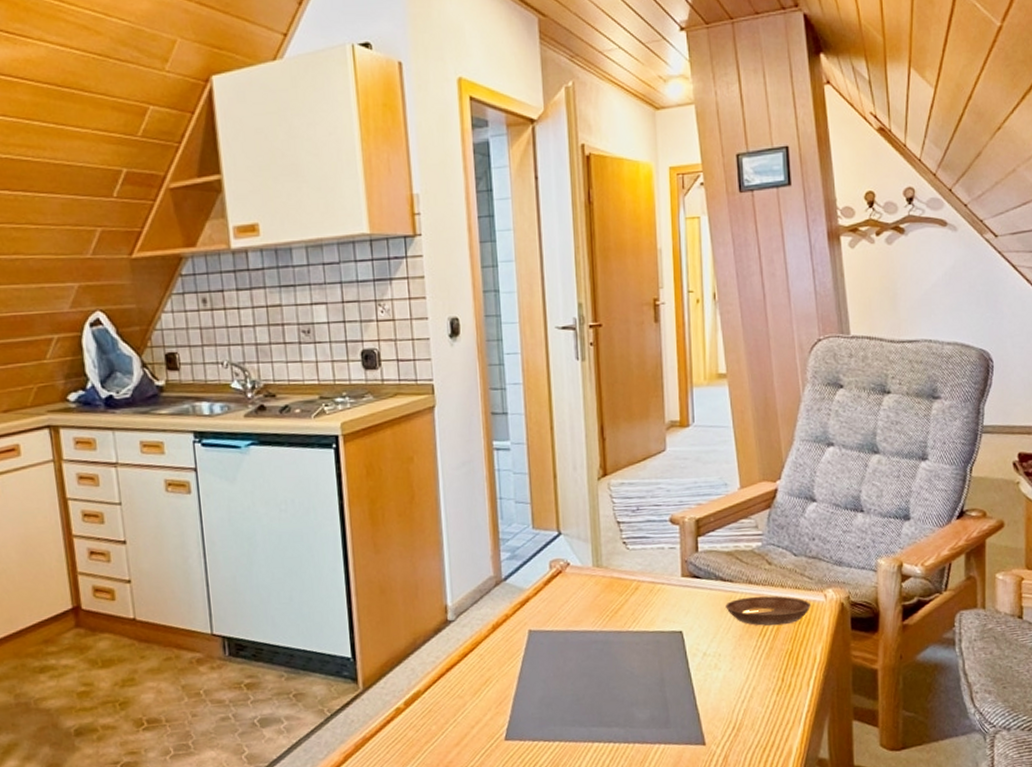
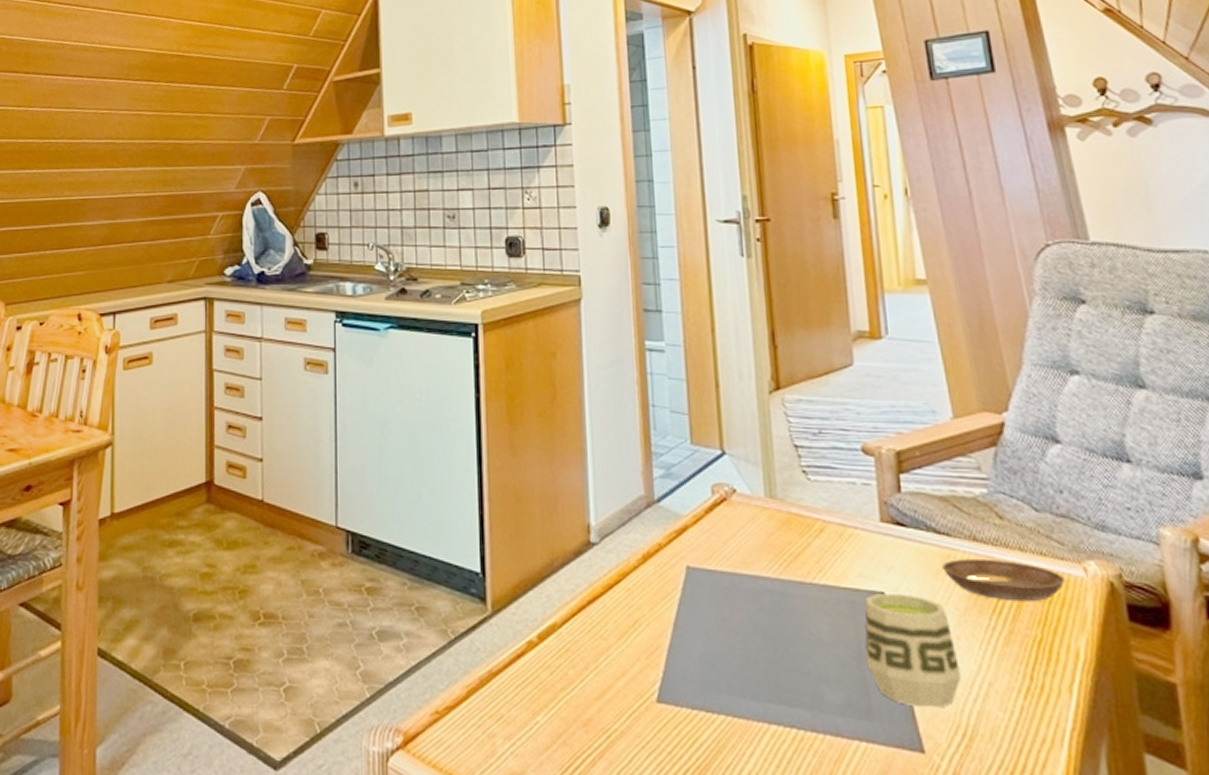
cup: none [666,630,735,713] -> present [864,594,962,709]

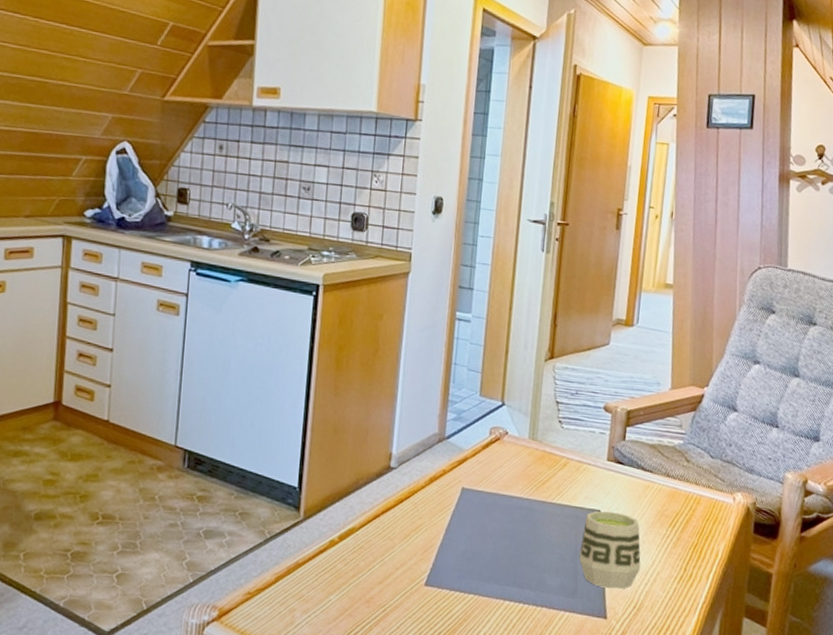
saucer: present [942,558,1066,602] -> none [643,488,721,520]

